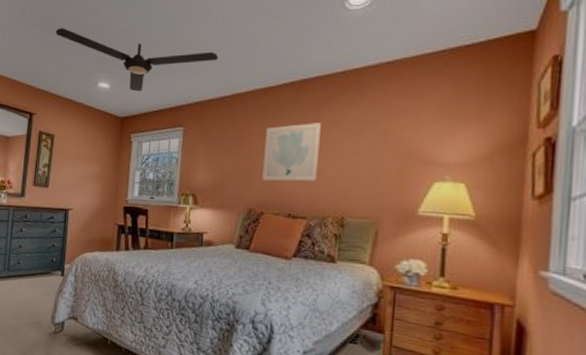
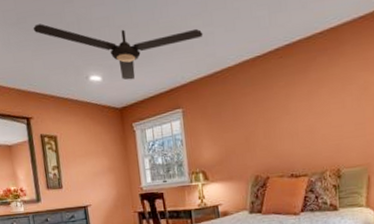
wall art: present [262,123,321,182] -> none [259,85,312,148]

